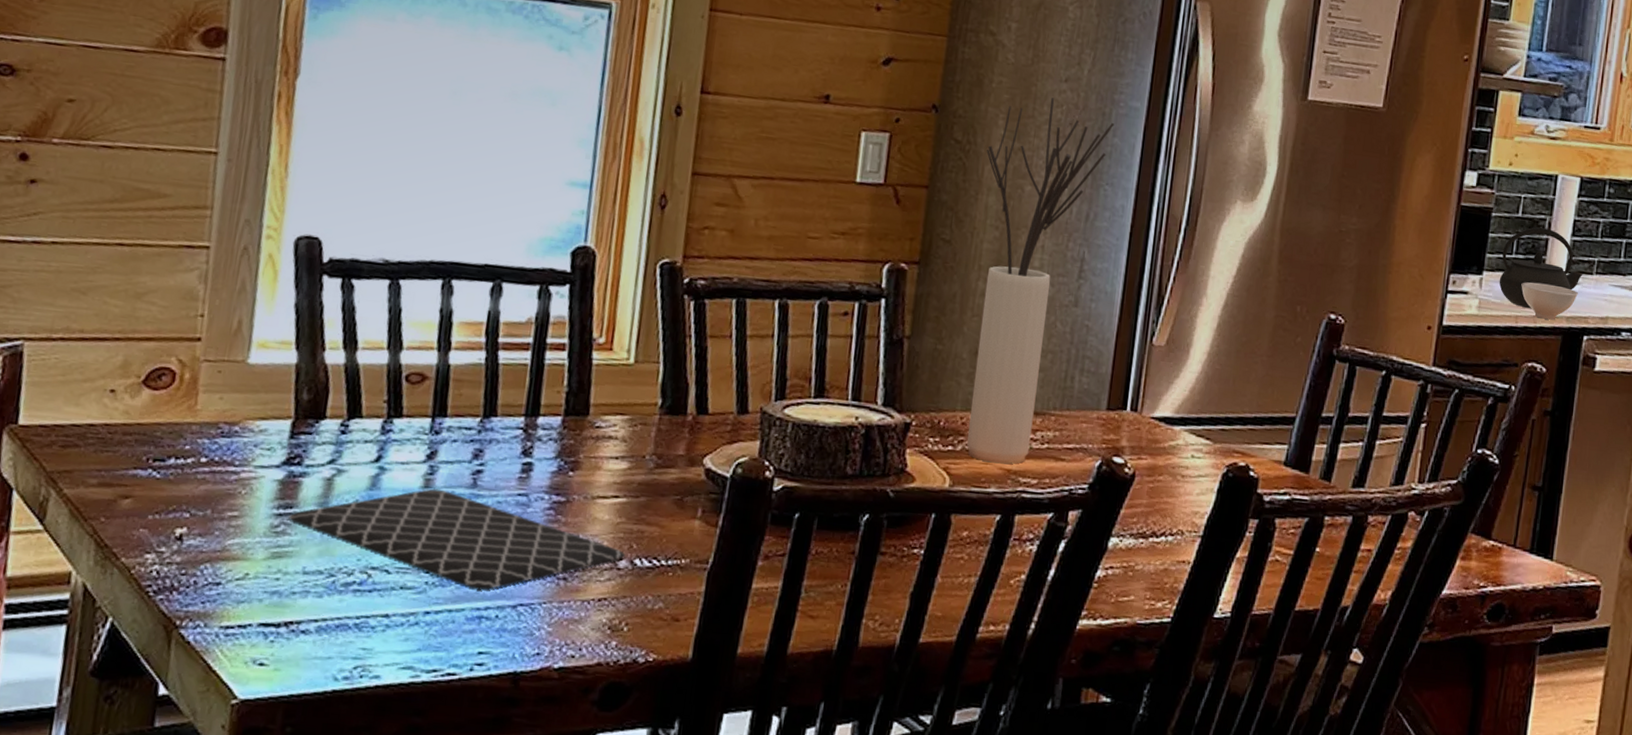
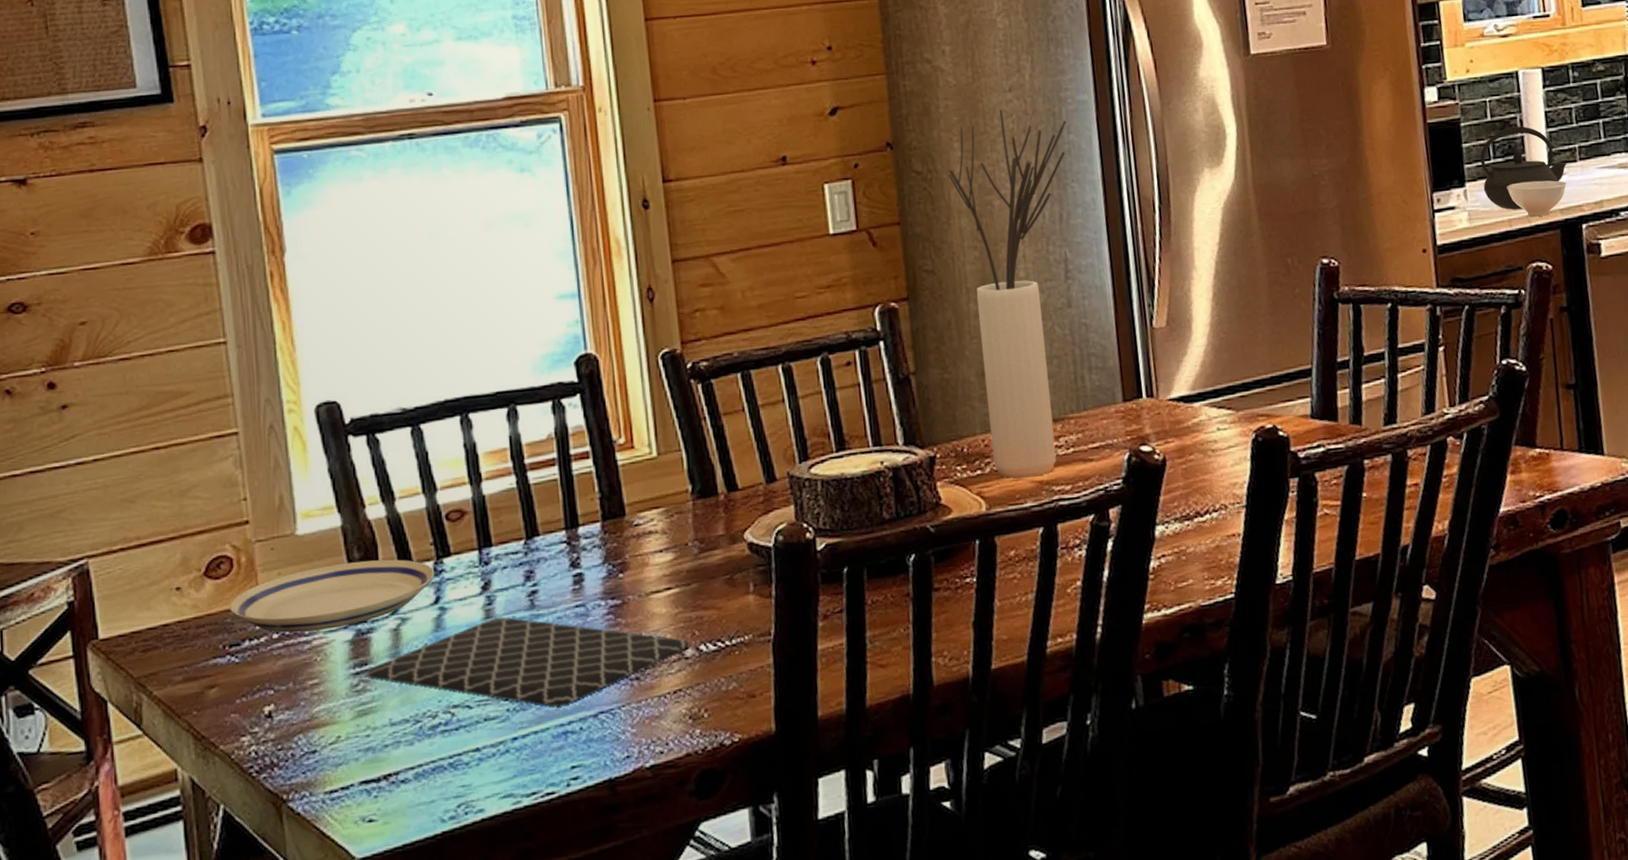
plate: none [162,400,382,465] -> present [230,559,434,633]

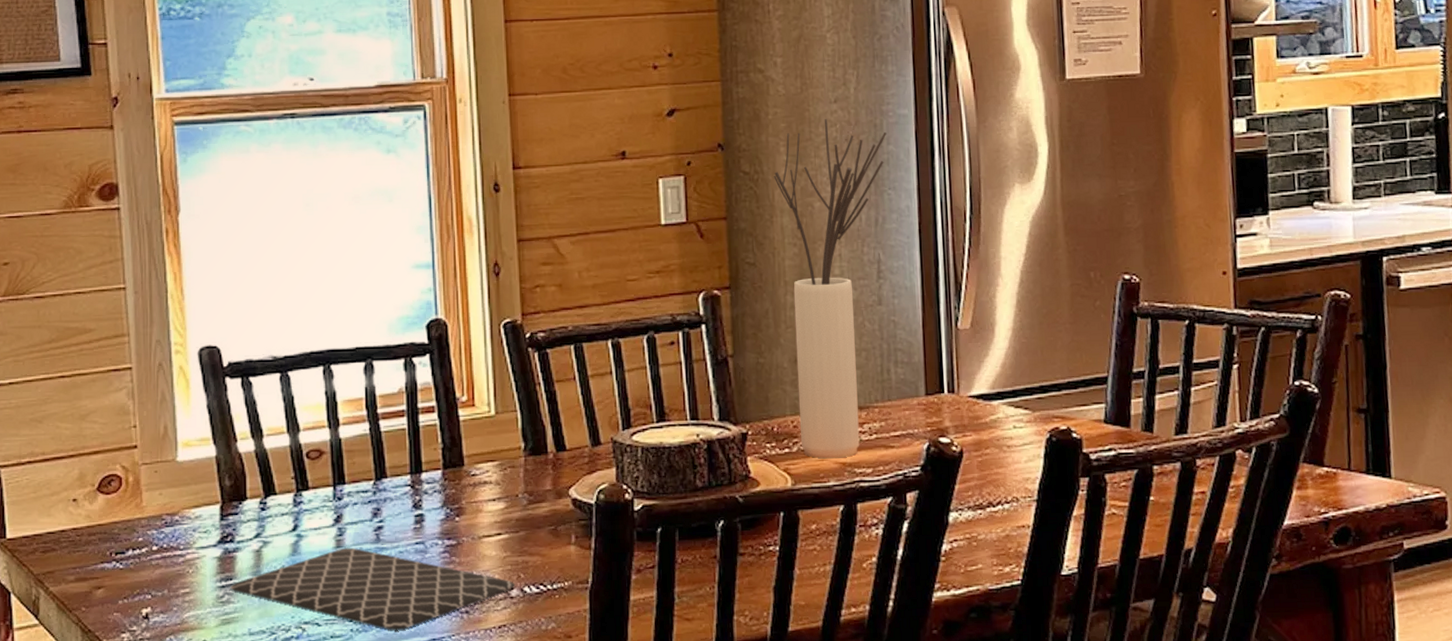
plate: present [230,559,434,633] -> none [117,488,293,547]
kettle: present [1480,126,1567,210] -> none [1285,160,1371,240]
bowl: present [1506,180,1567,217] -> none [1309,213,1370,247]

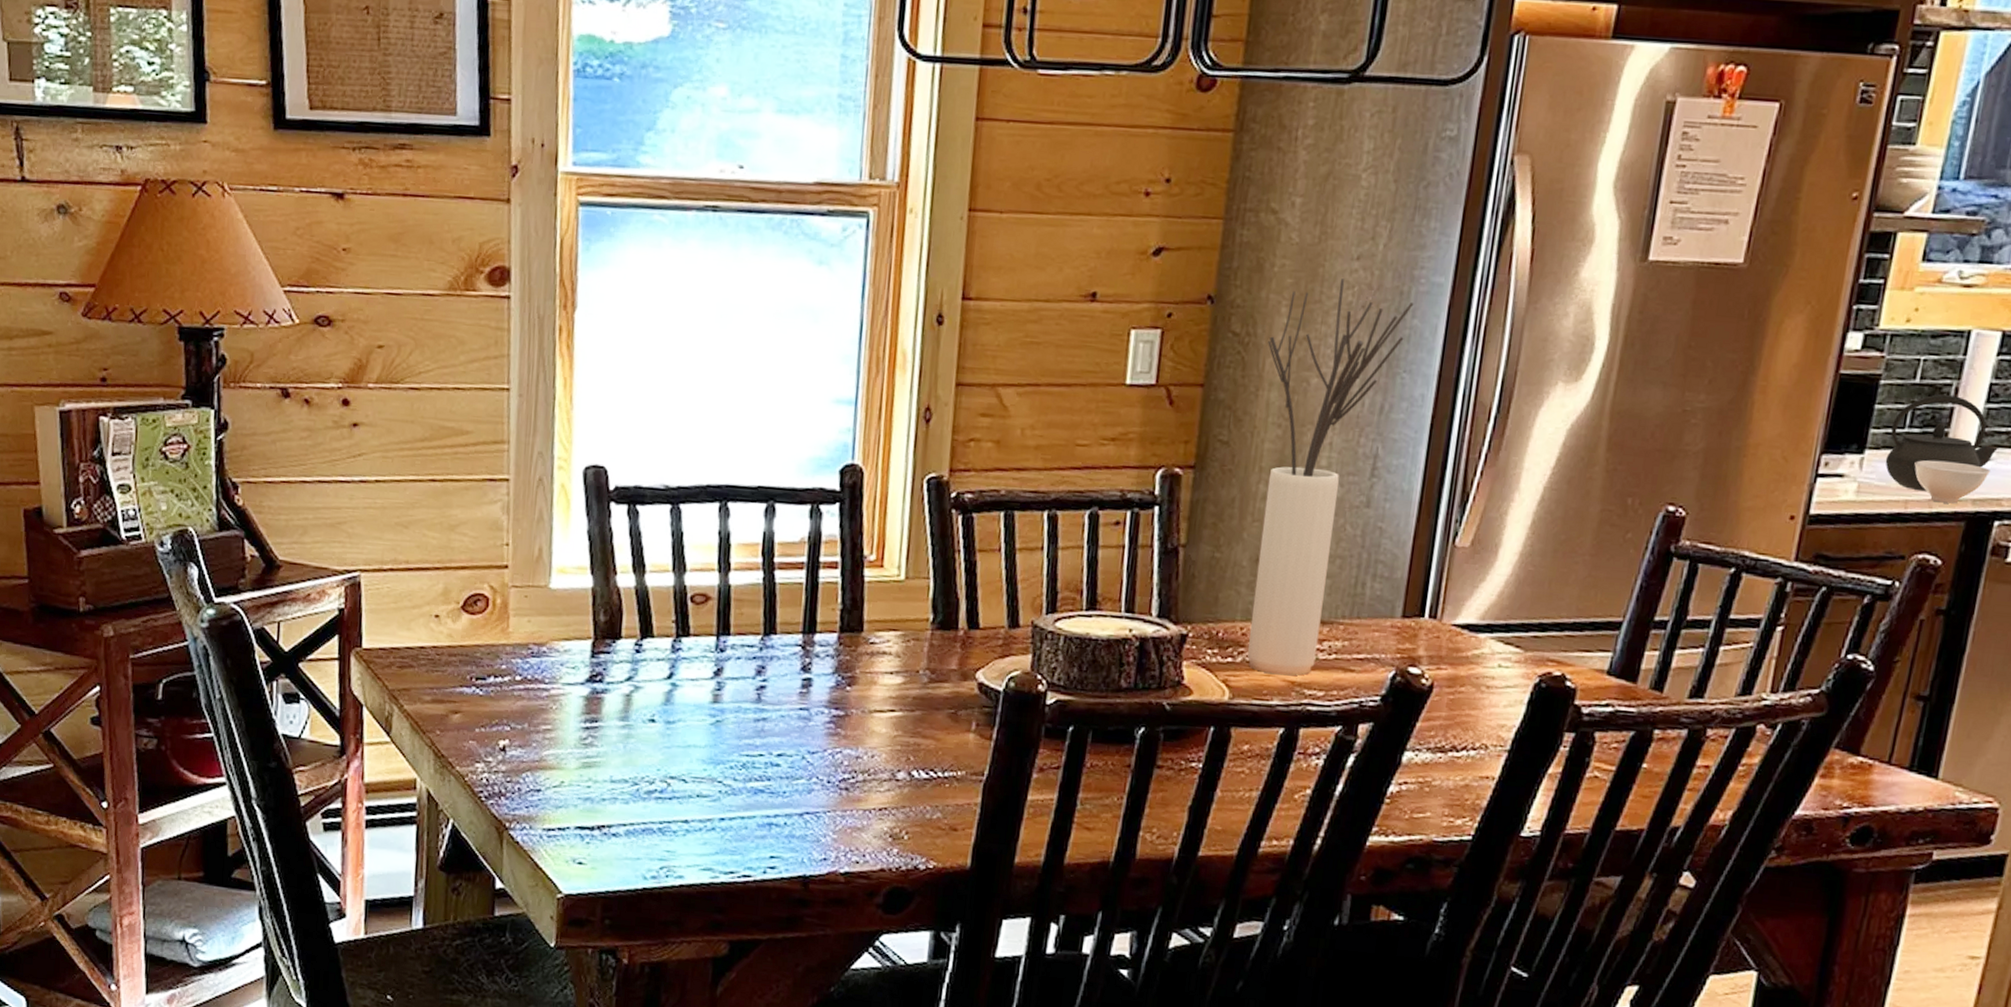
placemat: present [230,547,516,631] -> none [595,703,903,799]
kettle: none [1285,160,1371,240] -> present [1885,394,1998,492]
bowl: none [1309,213,1370,247] -> present [1914,459,1990,504]

